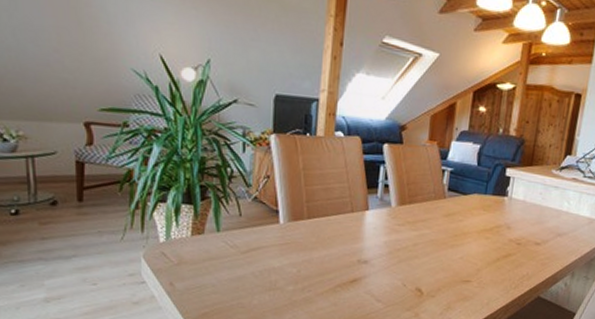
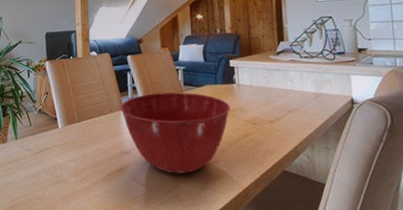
mixing bowl: none [364,195,497,292] -> present [120,92,231,174]

